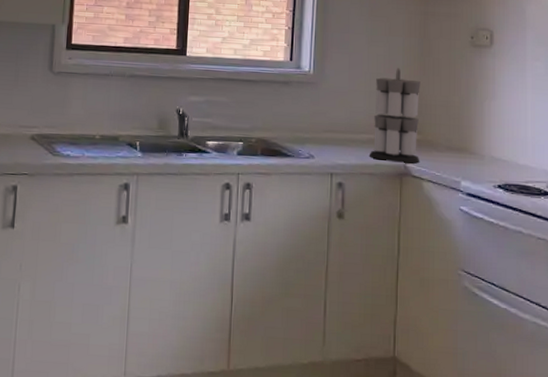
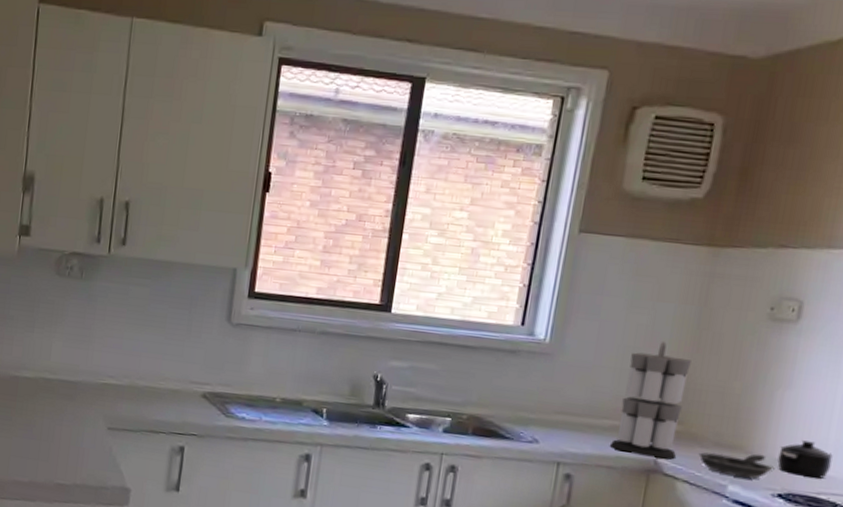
frying pan: none [436,153,490,174] -> present [698,452,772,479]
saucepan: none [494,140,532,170] -> present [777,440,833,479]

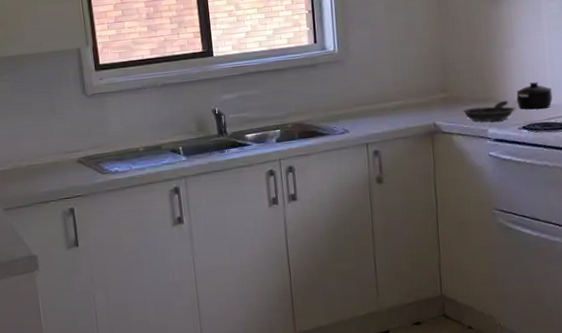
spice rack: present [610,341,691,460] -> none [399,31,448,124]

